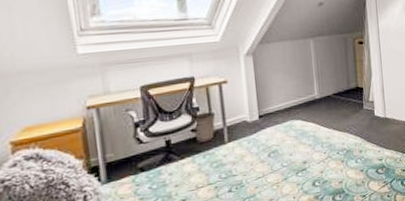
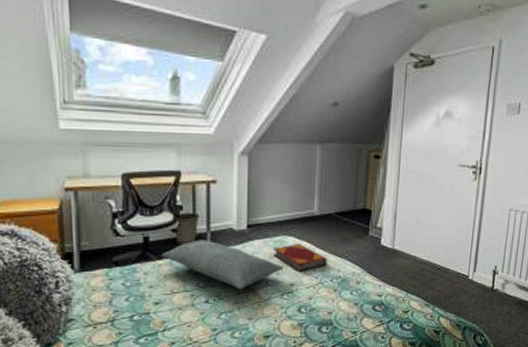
pillow: none [184,134,295,175] -> present [161,240,284,289]
hardback book: none [284,125,332,150] -> present [274,244,327,272]

